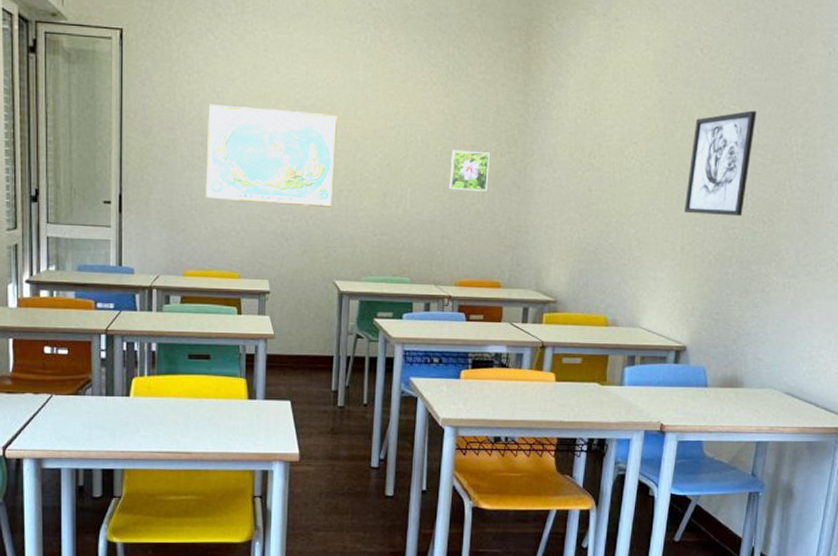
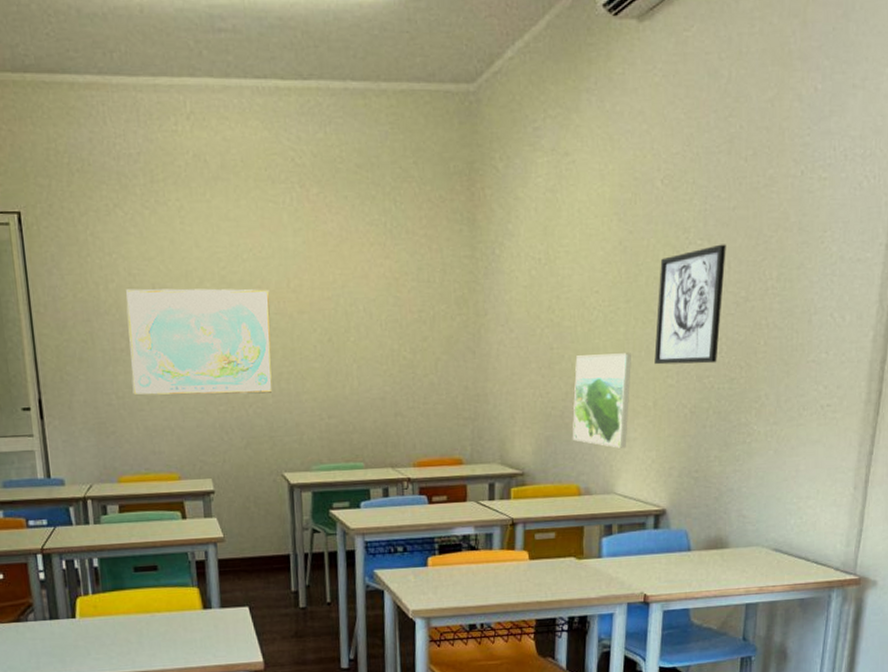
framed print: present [449,150,490,191] -> none [397,316,440,362]
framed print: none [603,198,663,286] -> present [572,353,631,448]

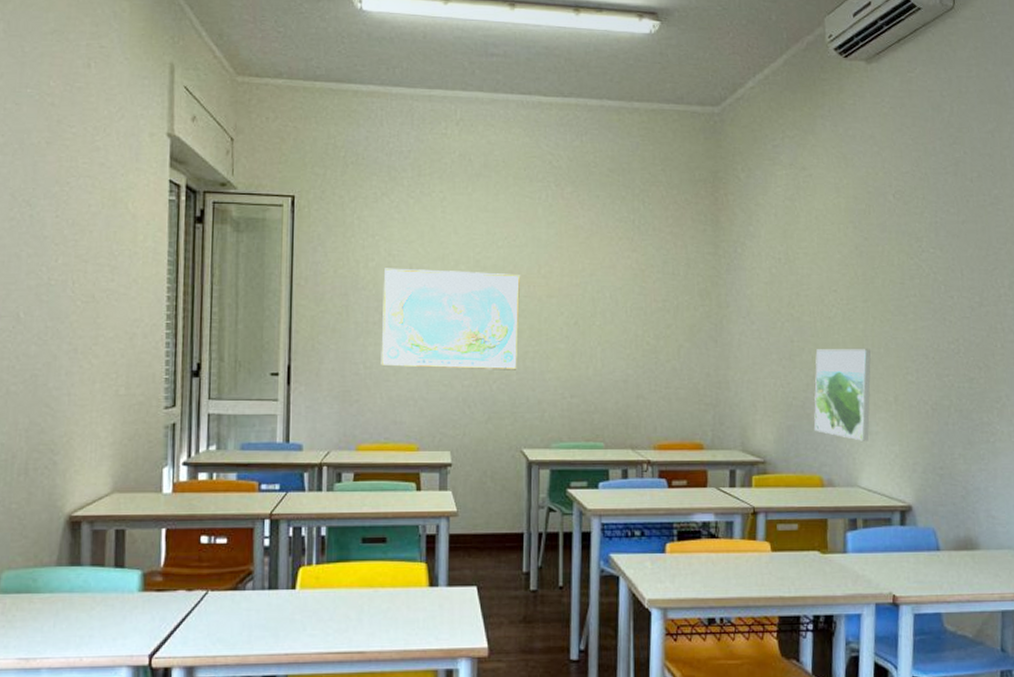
wall art: present [654,244,726,365] -> none [893,253,958,363]

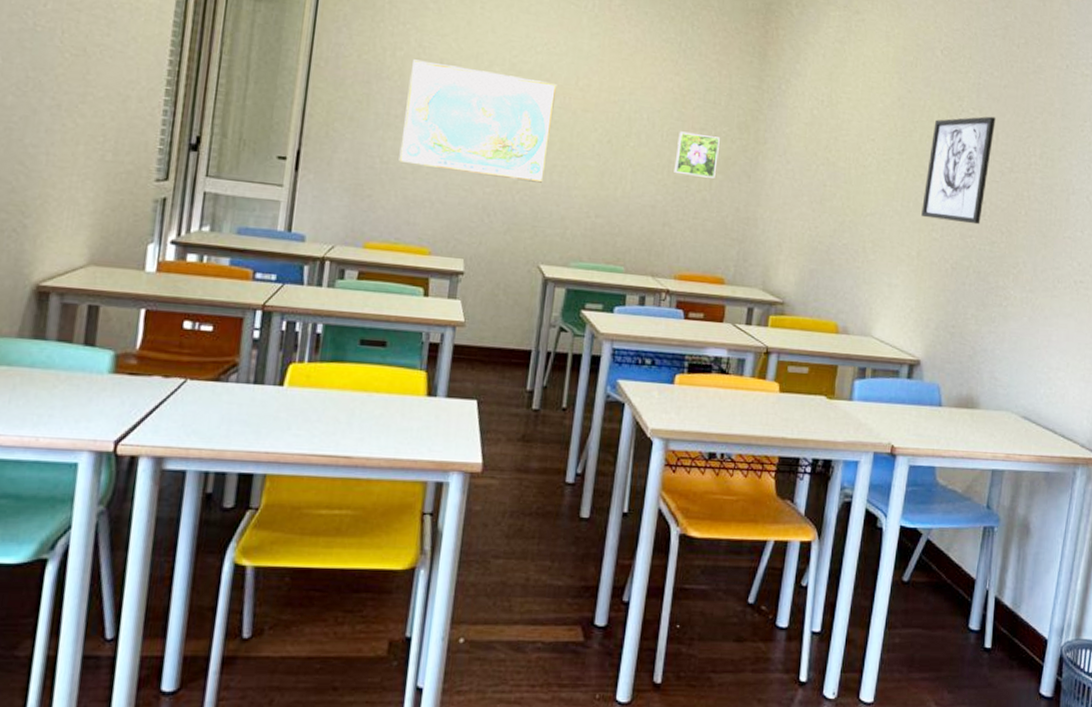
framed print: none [641,305,683,347] -> present [674,131,720,178]
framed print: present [813,349,871,441] -> none [835,196,900,293]
wall art: none [893,253,958,363] -> present [921,116,996,225]

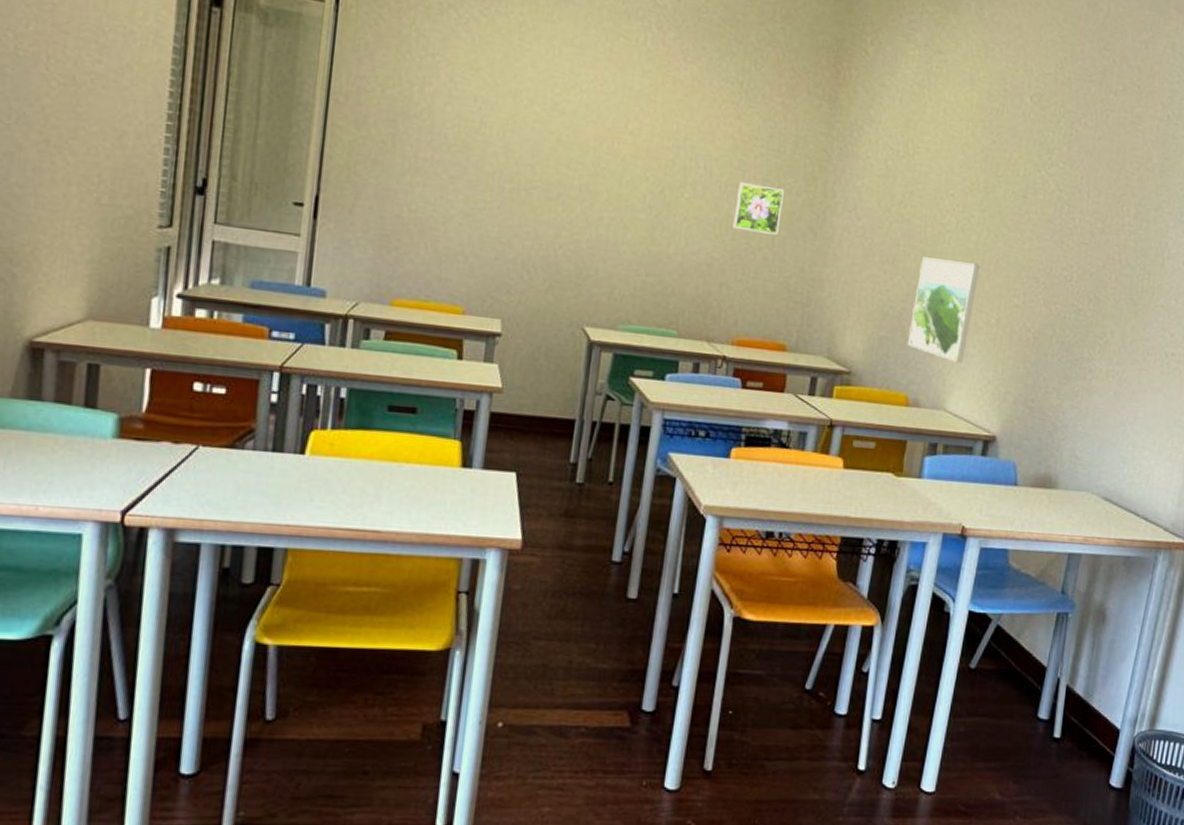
world map: present [398,59,557,183] -> none [428,96,605,237]
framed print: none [835,196,900,293] -> present [907,257,980,363]
wall art: present [921,116,996,225] -> none [1002,171,1088,291]

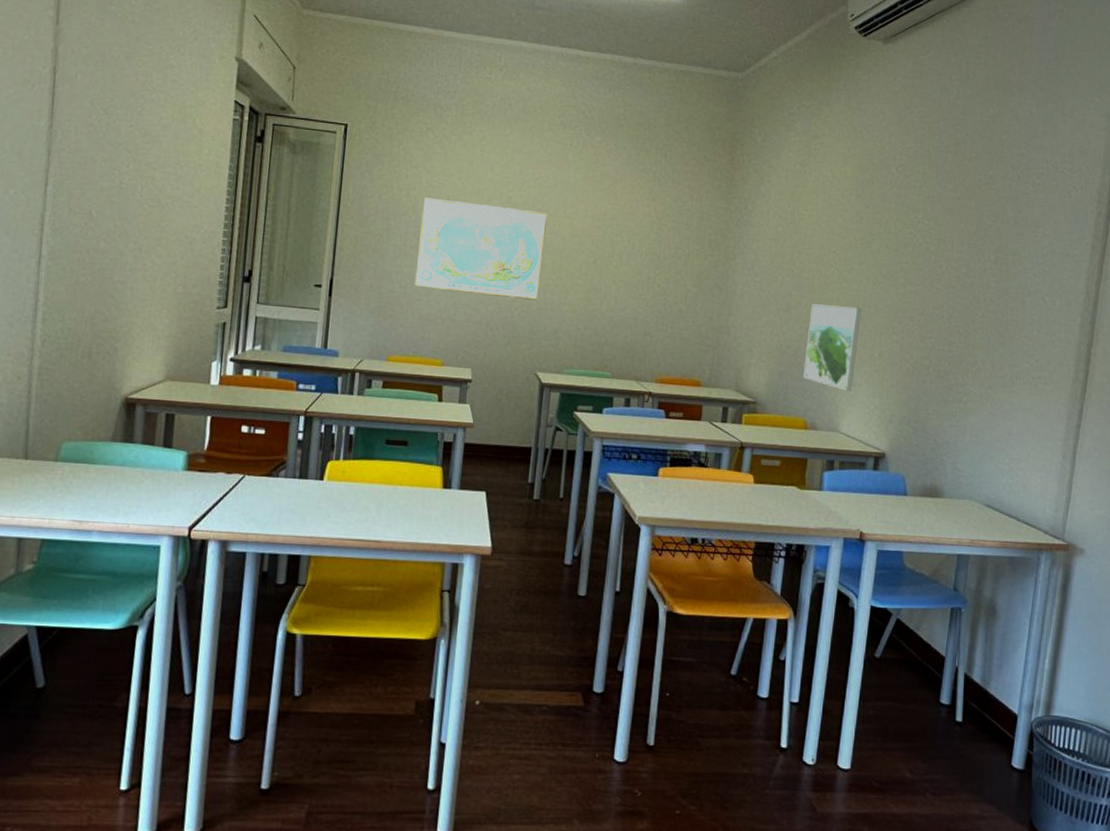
world map: none [428,96,605,237] -> present [414,197,548,300]
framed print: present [733,182,784,235] -> none [653,250,693,292]

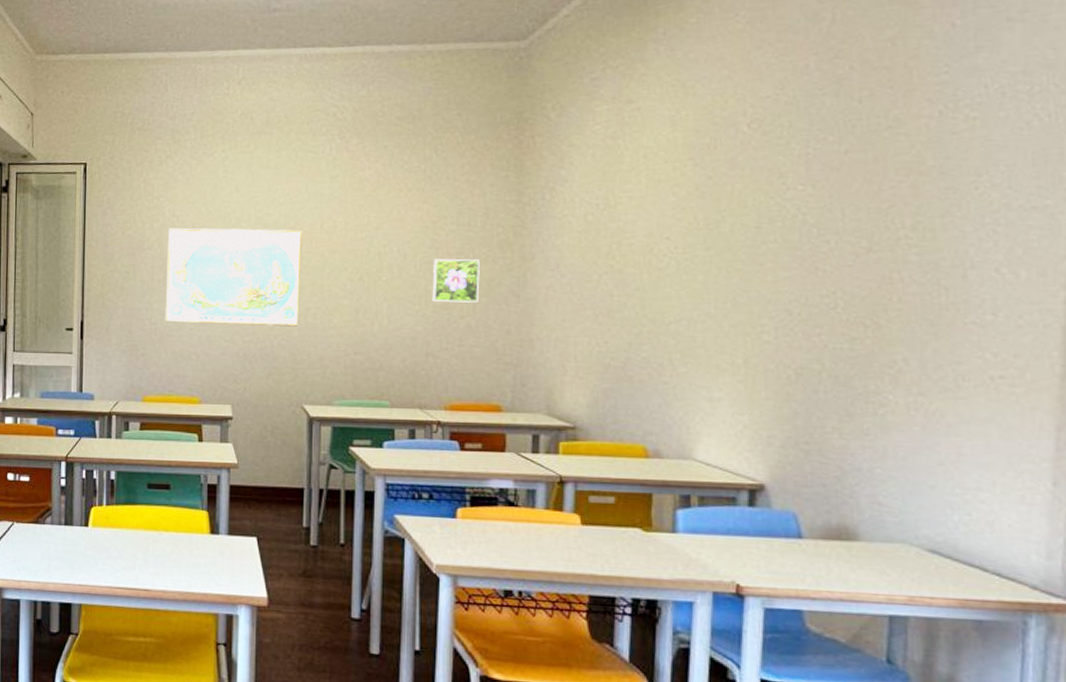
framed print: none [653,250,693,292] -> present [432,258,480,303]
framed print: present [802,304,861,391] -> none [636,304,713,409]

